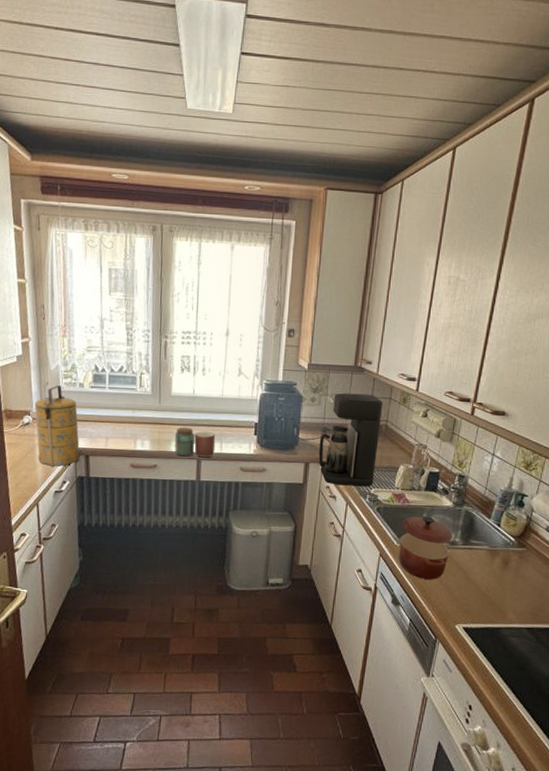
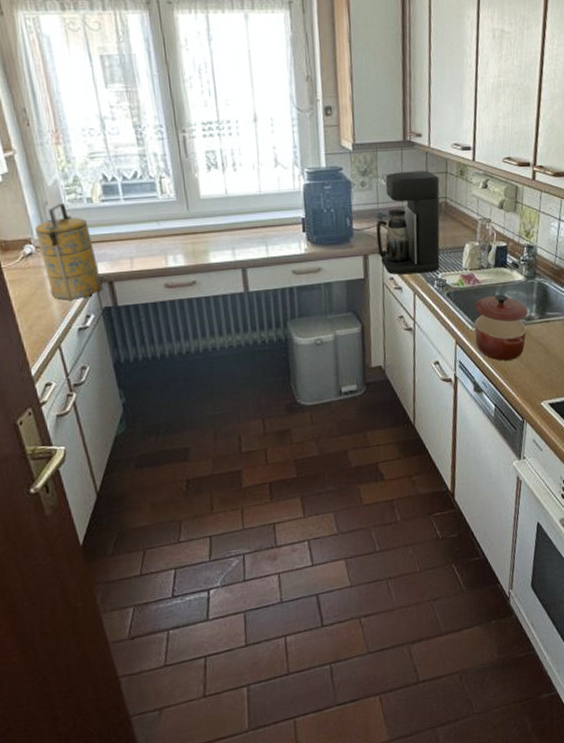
peanut butter: present [174,427,195,457] -> none [211,233,238,268]
mug: present [194,431,216,458] -> none [234,235,261,266]

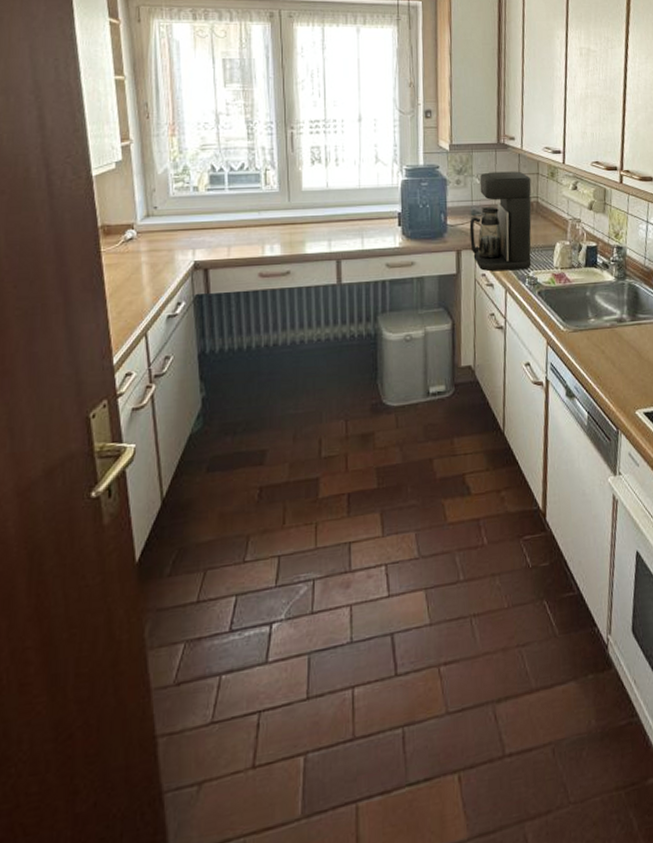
food container: present [34,204,103,302] -> none [138,191,197,288]
saucepan: present [474,294,529,361] -> none [565,294,620,365]

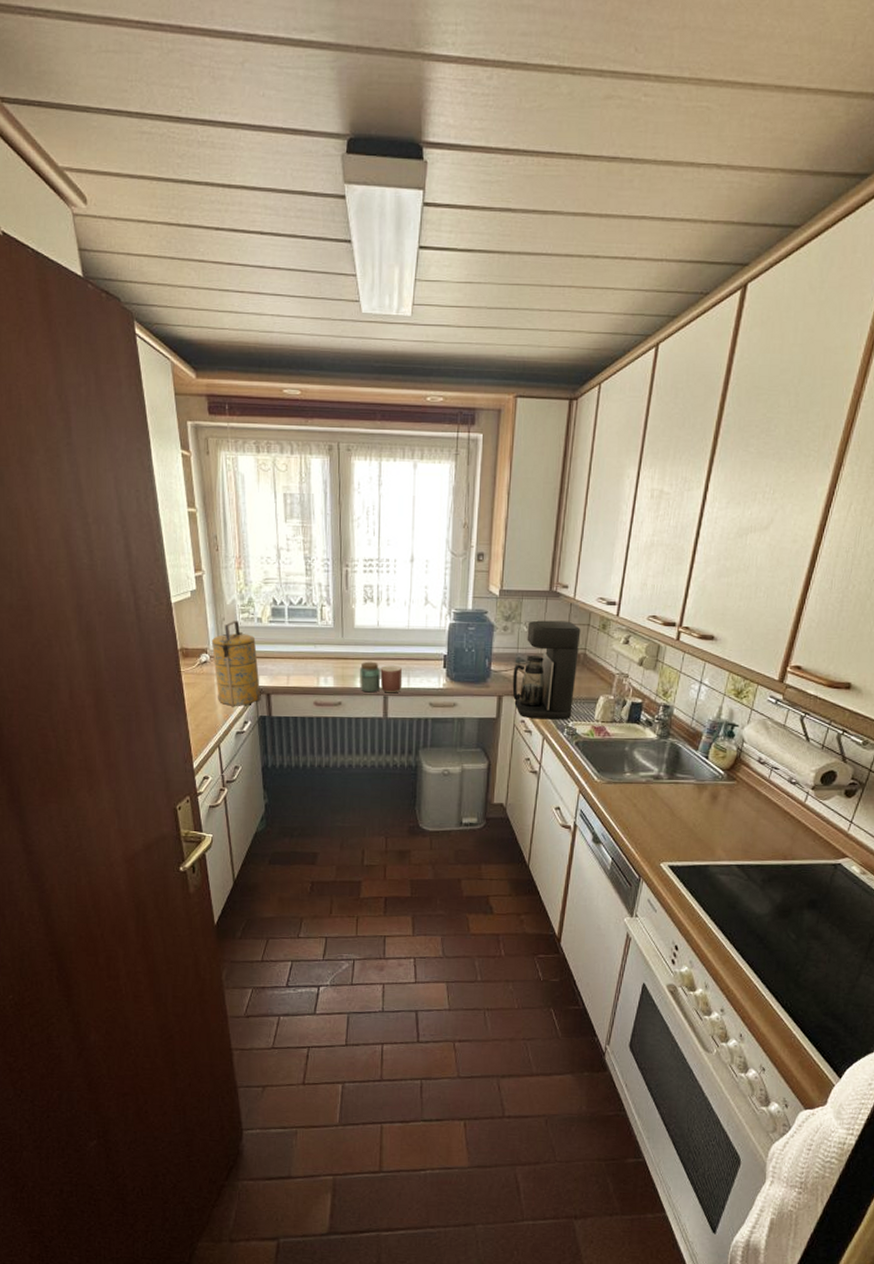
food container: none [138,191,197,288] -> present [211,621,261,707]
peanut butter: none [308,224,333,259] -> present [359,661,381,693]
mug: none [331,227,356,257] -> present [380,665,403,693]

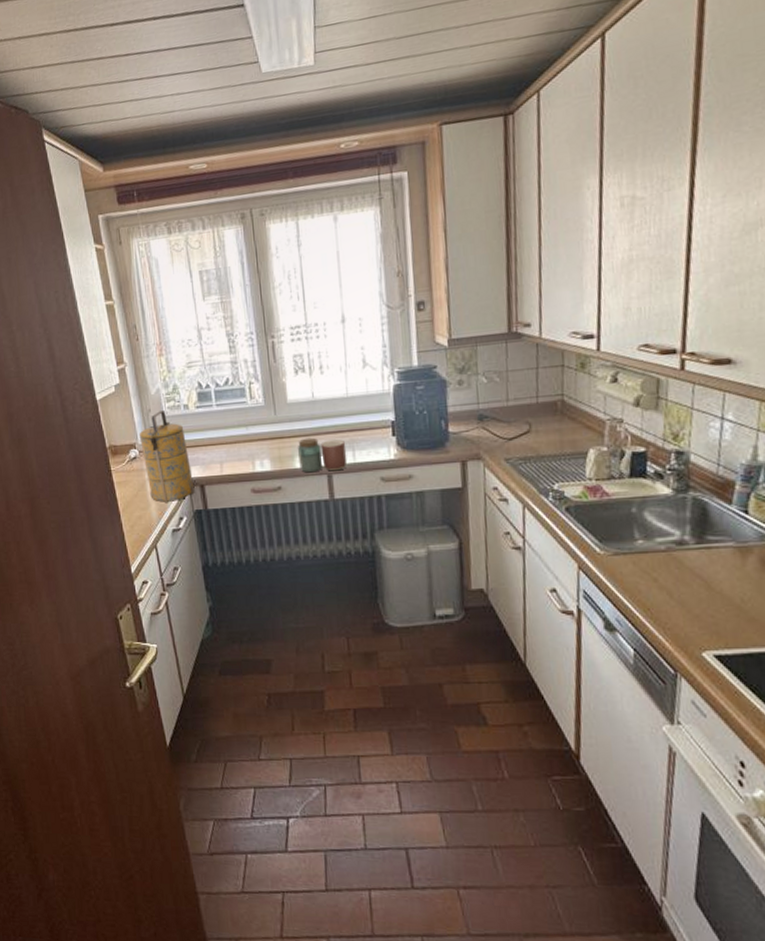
coffee maker: present [512,620,581,720] -> none [475,364,556,485]

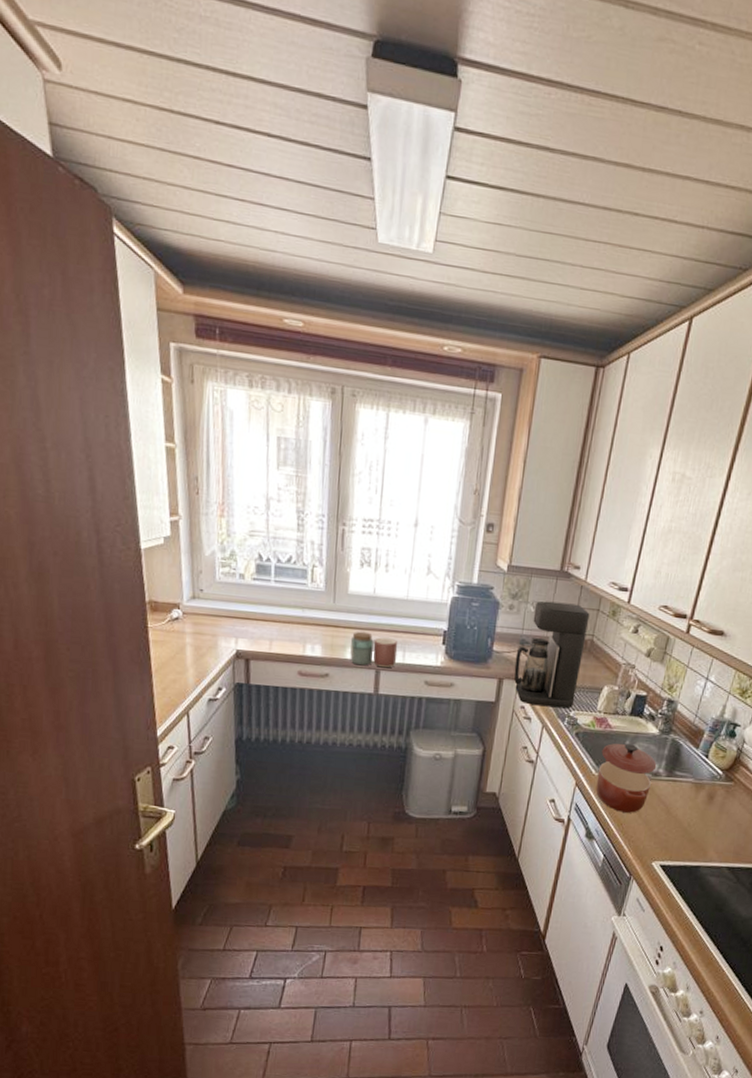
food container: present [139,411,195,503] -> none [185,575,239,671]
coffee maker: none [475,364,556,485] -> present [514,601,590,708]
saucepan: none [602,511,680,594] -> present [596,743,657,813]

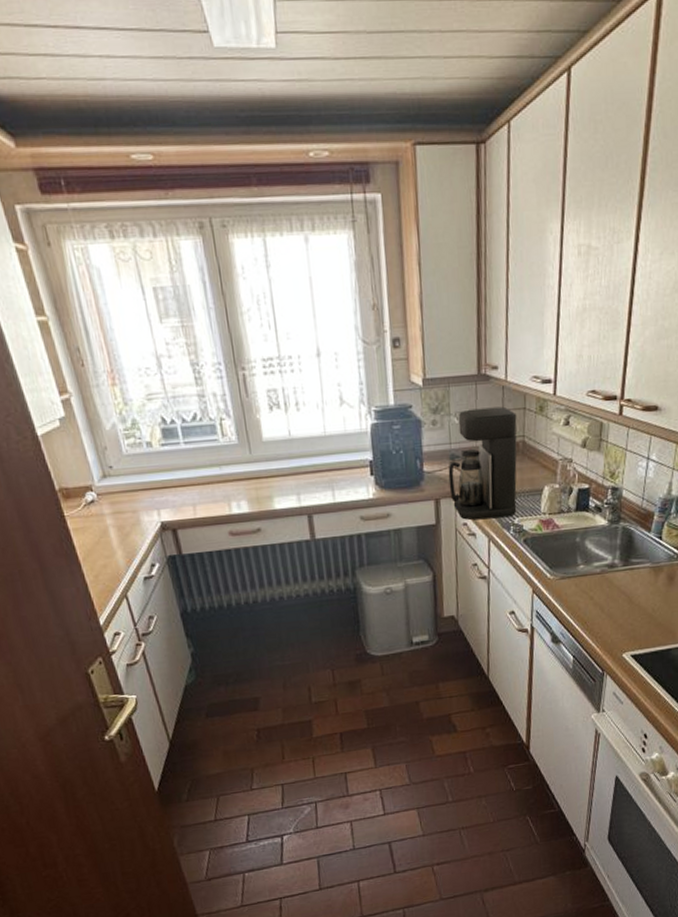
peanut butter: present [350,631,374,666] -> none [275,477,304,514]
mug: present [372,637,398,668] -> none [299,479,327,512]
saucepan: present [596,743,657,813] -> none [553,540,612,611]

